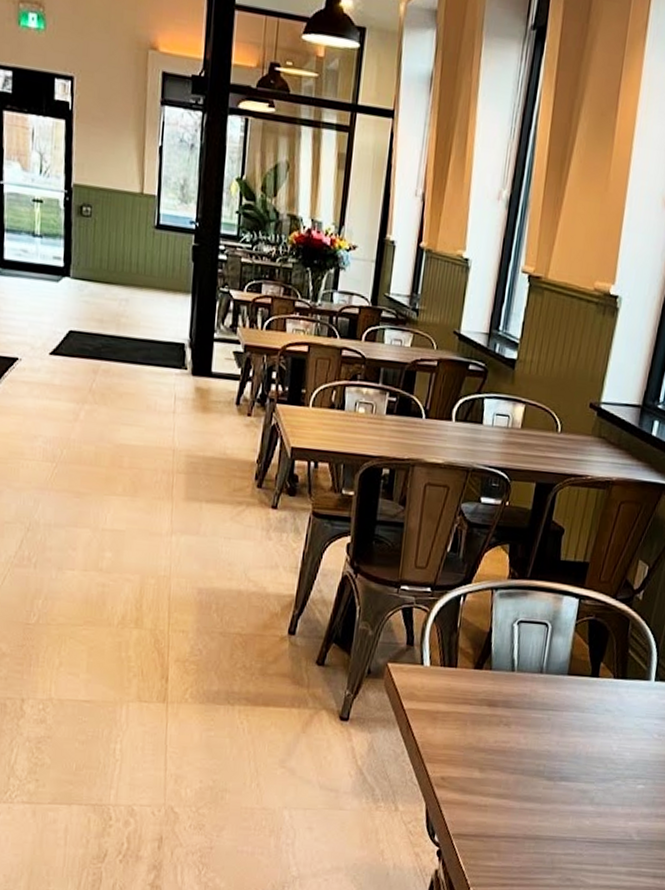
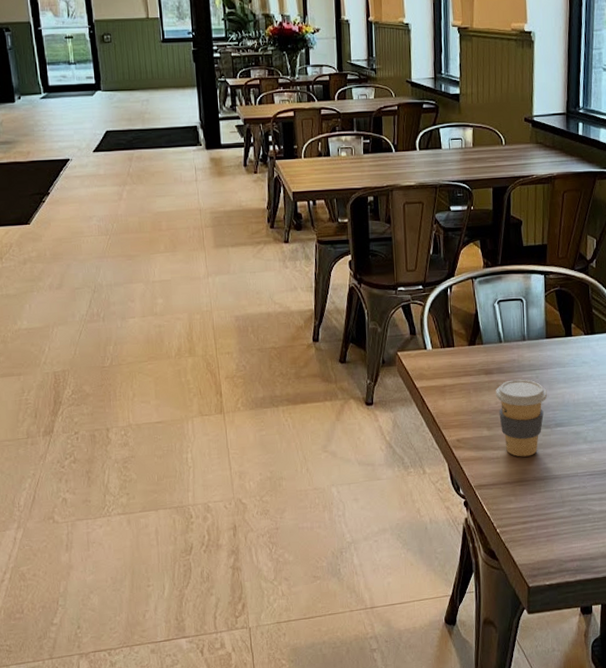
coffee cup: none [495,717,558,810] -> present [496,379,547,457]

